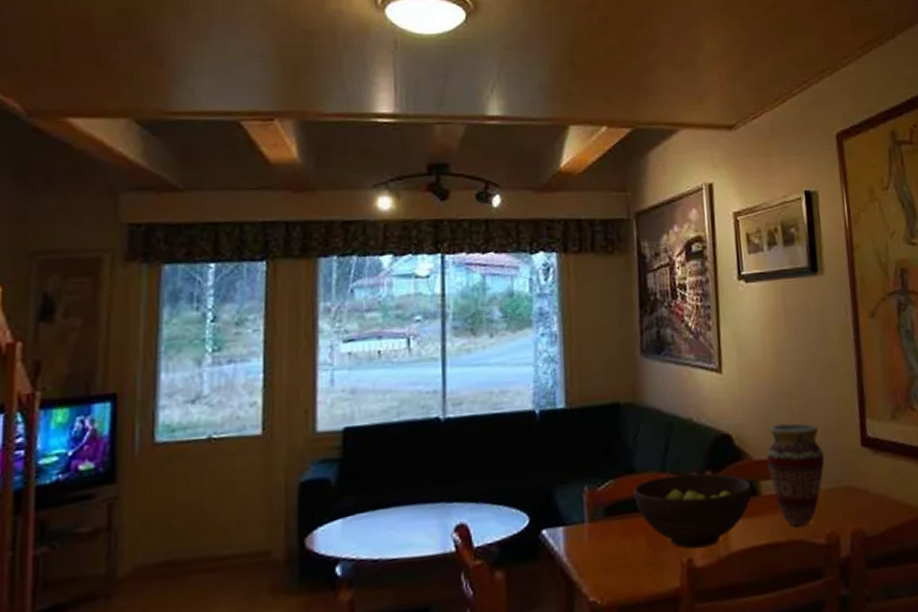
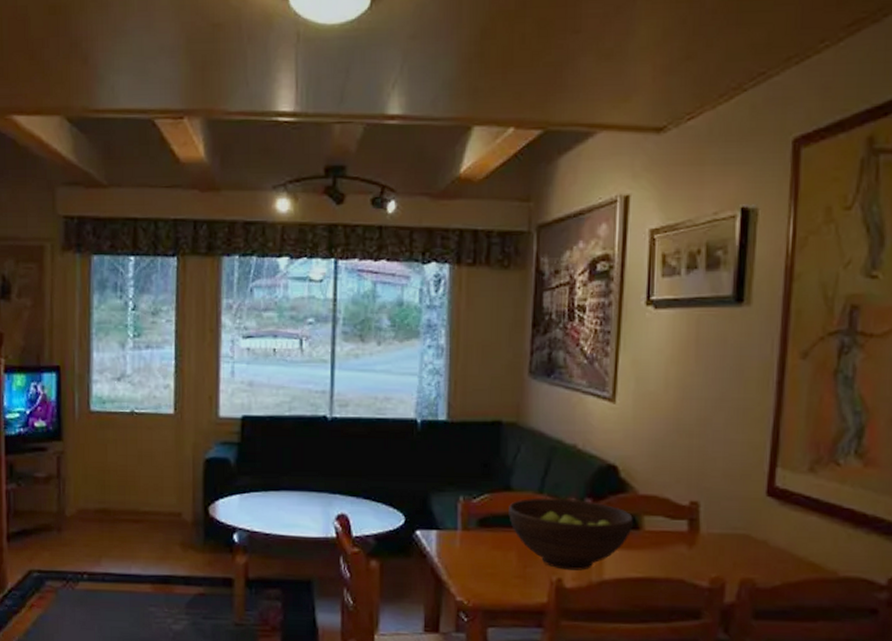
vase: present [766,423,825,526] -> none [654,461,721,566]

